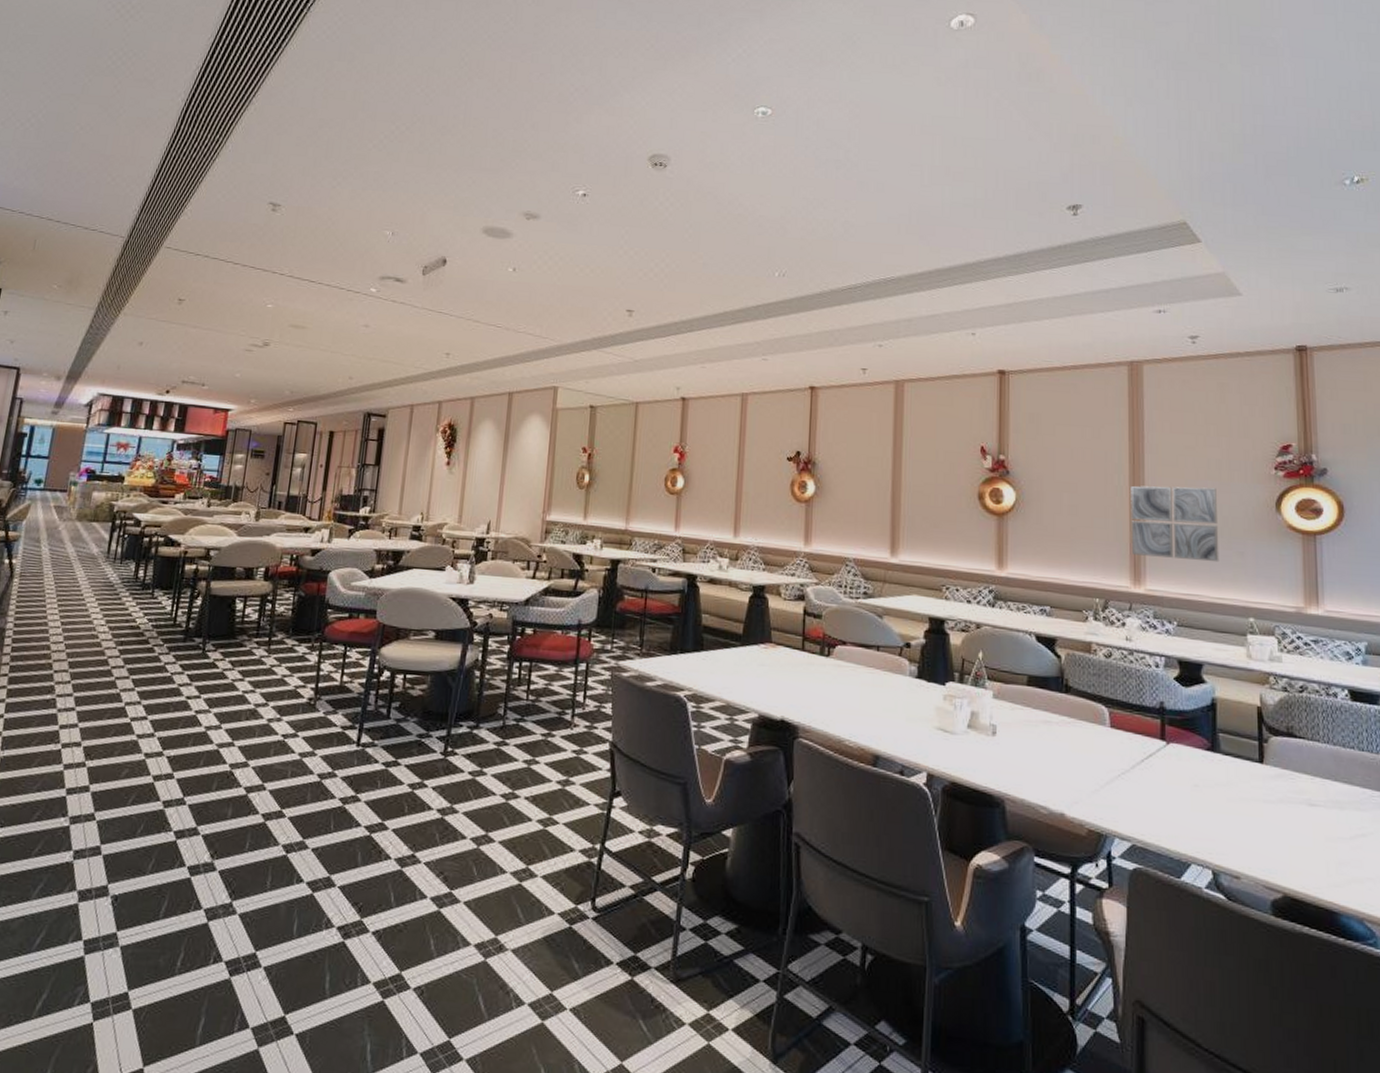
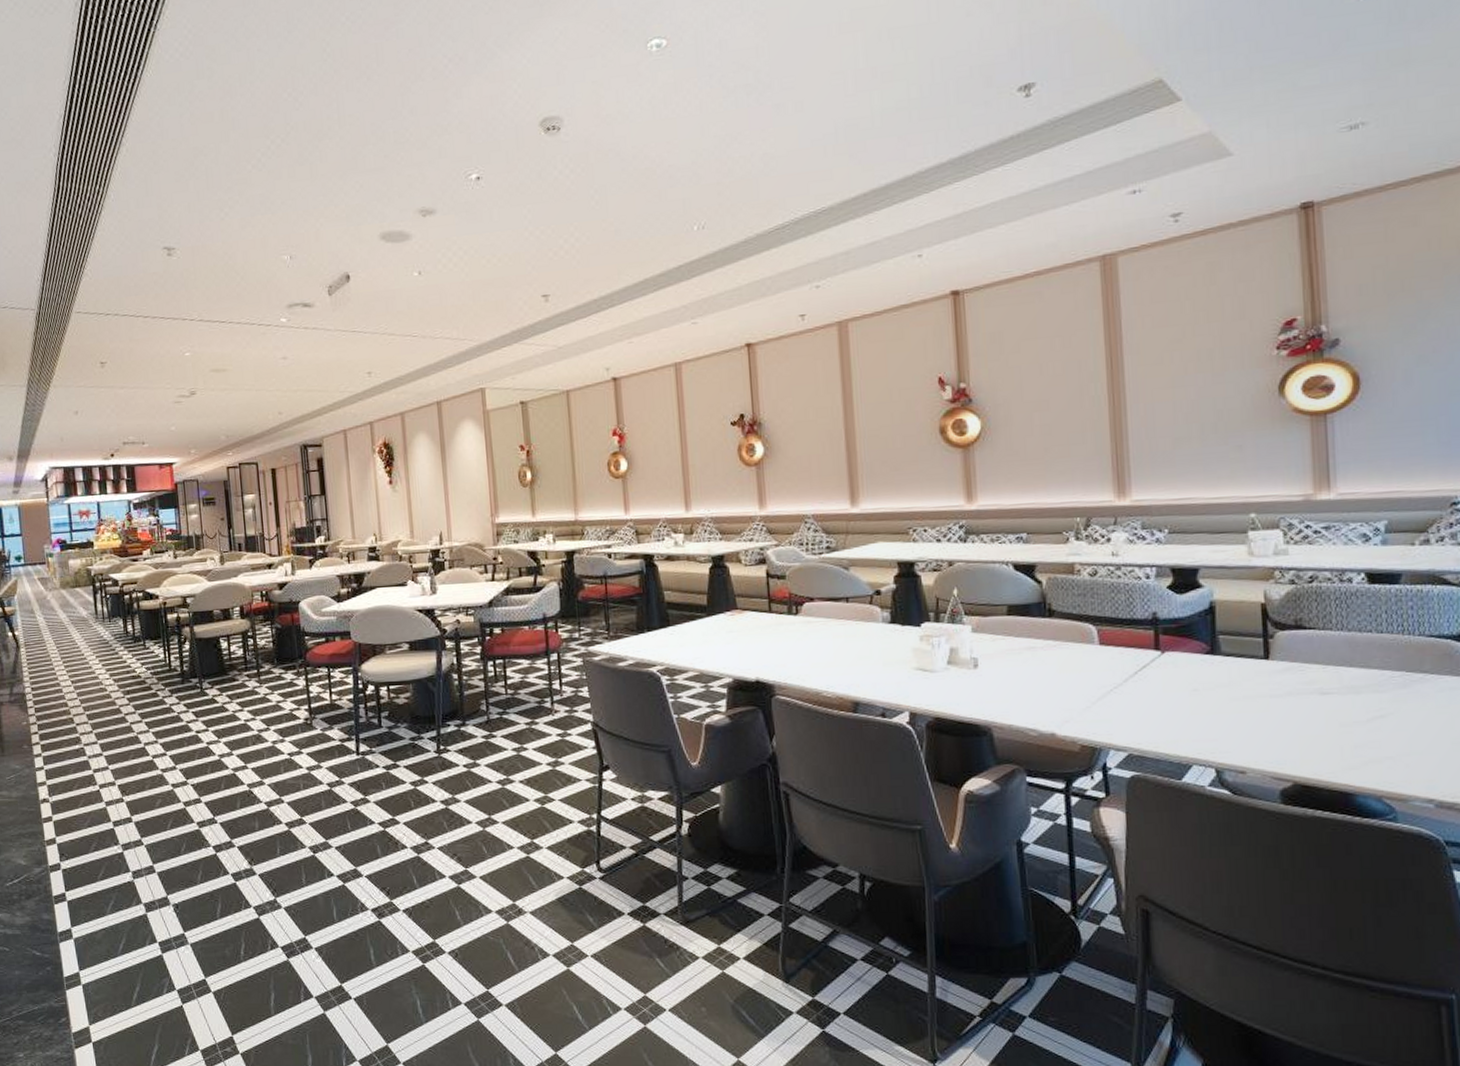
wall art: present [1130,485,1219,563] -> none [1109,381,1214,467]

